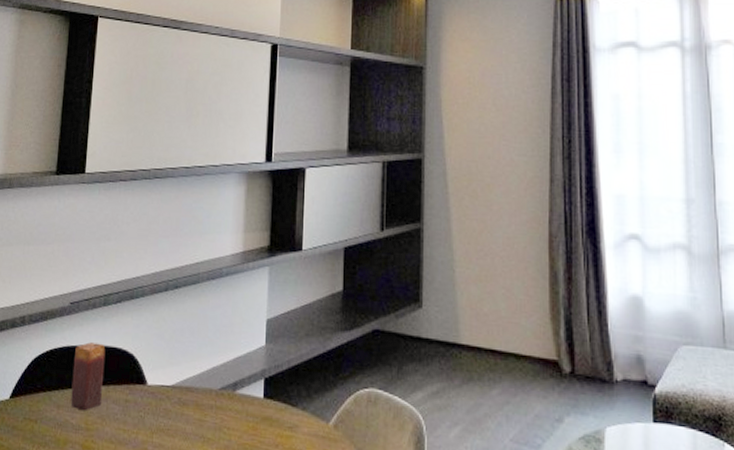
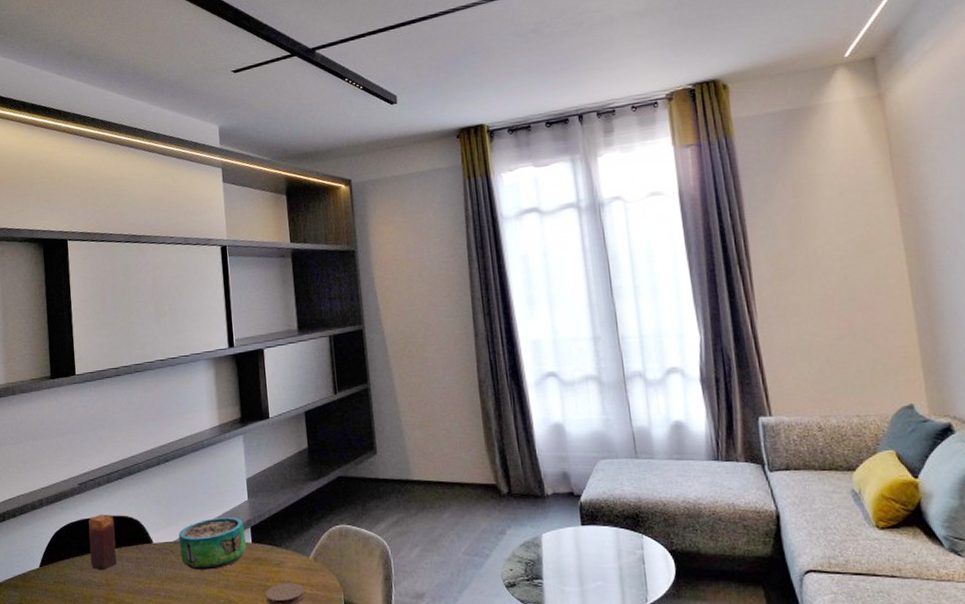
decorative bowl: none [177,362,257,426] -> present [178,516,246,570]

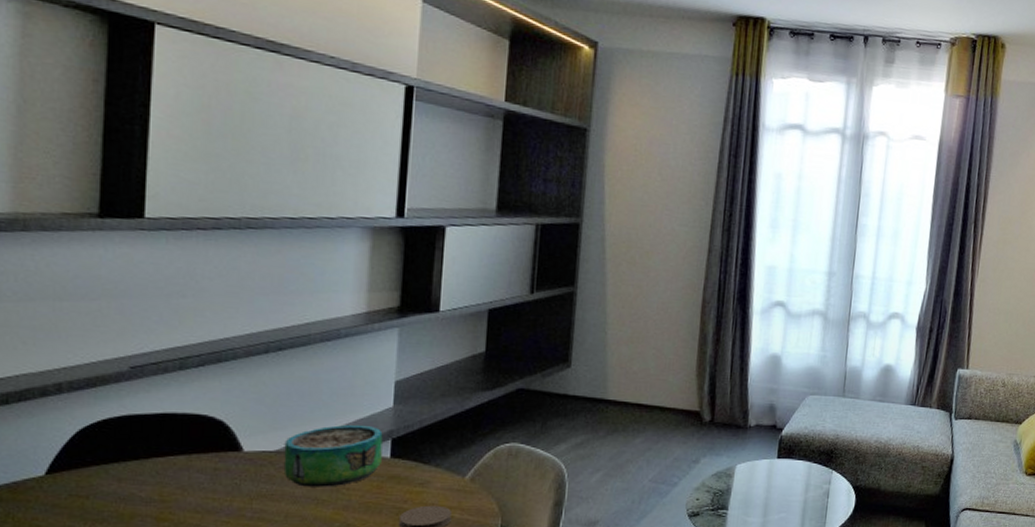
candle: present [88,514,117,571] -> none [137,410,185,483]

